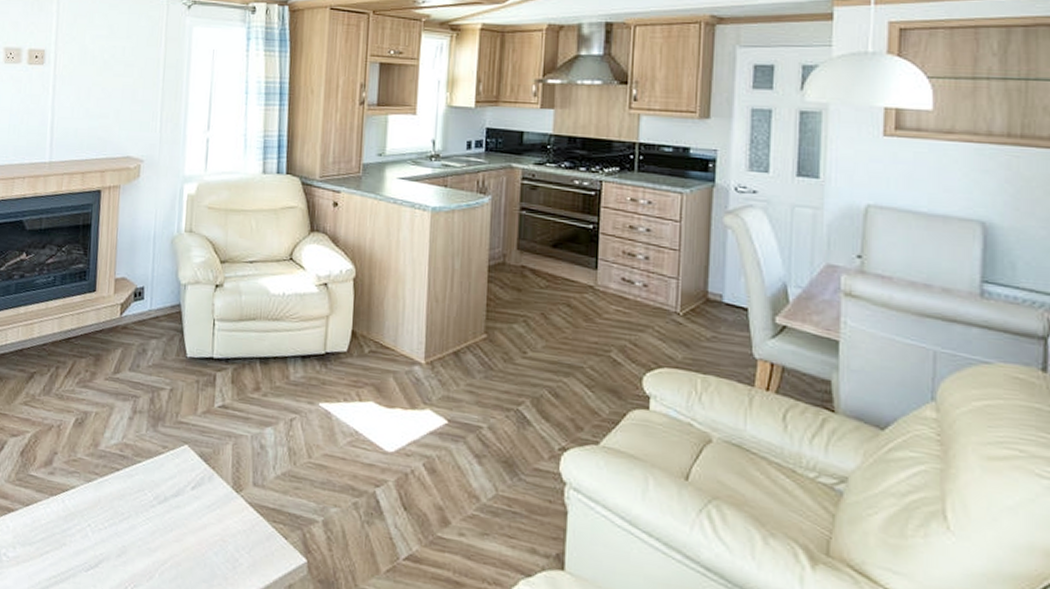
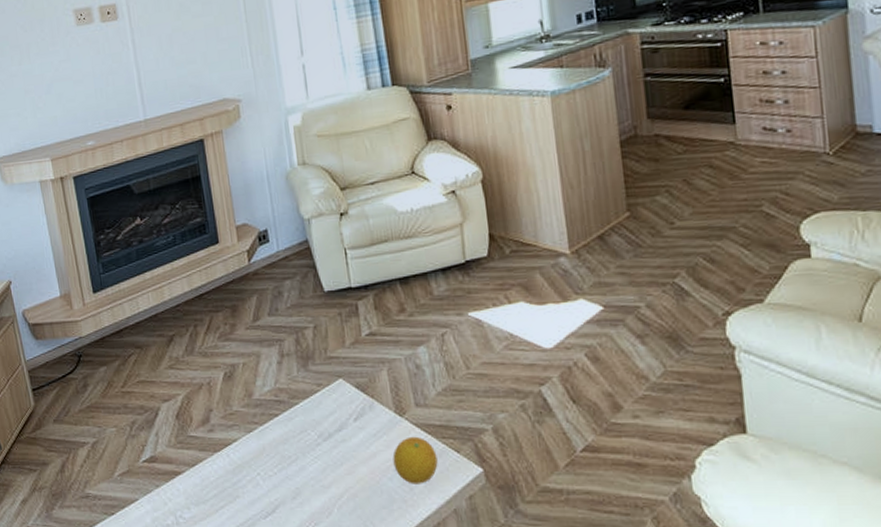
fruit: none [221,514,265,564] -> present [392,436,438,484]

